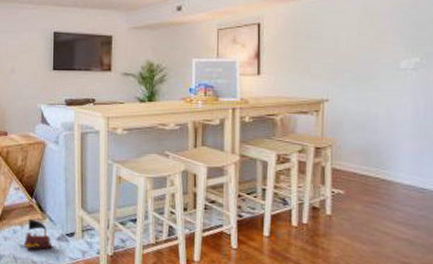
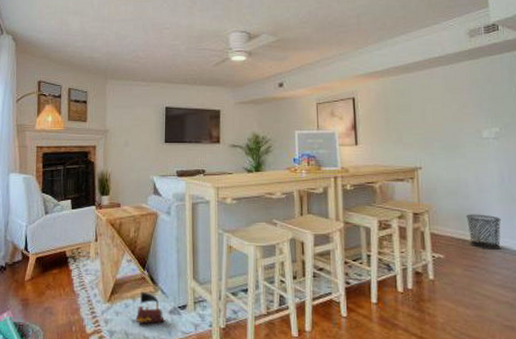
waste bin: none [372,149,411,187] -> present [466,214,502,250]

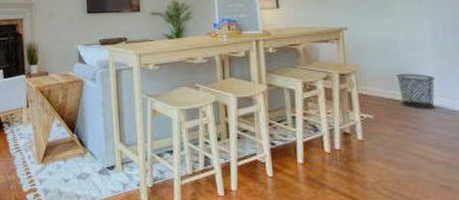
toy train: present [135,291,165,325] -> none [67,153,95,184]

